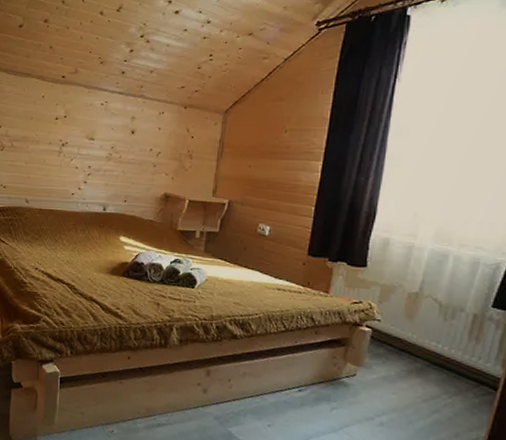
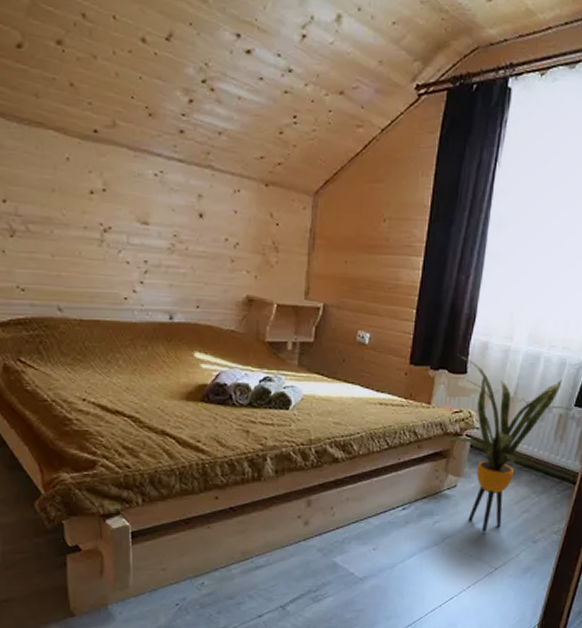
house plant: none [346,248,489,428] -> present [447,354,572,533]

